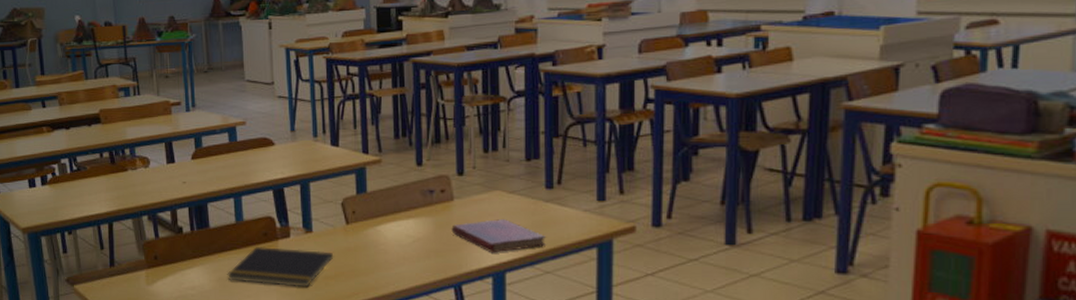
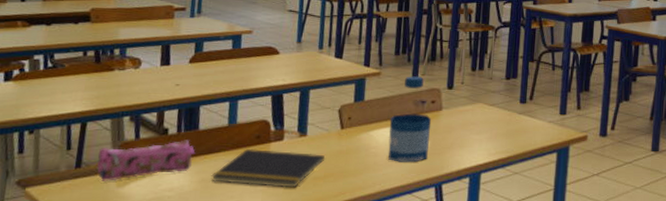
pencil case: none [126,238,210,280] -> present [96,140,196,181]
bottle: none [396,161,443,260] -> present [388,75,432,163]
diary: present [451,219,547,253] -> none [437,127,518,157]

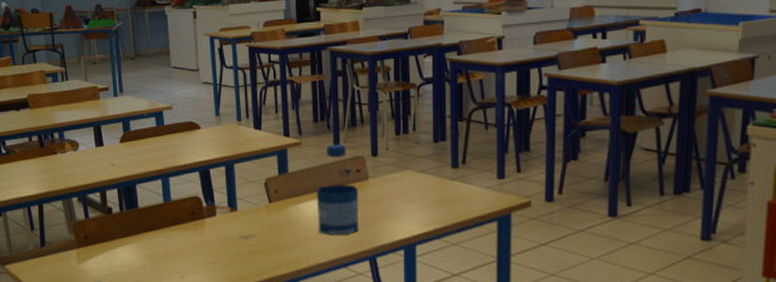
pencil case: present [96,140,196,181] -> none [57,218,139,258]
notepad: present [211,149,326,188] -> none [156,225,258,263]

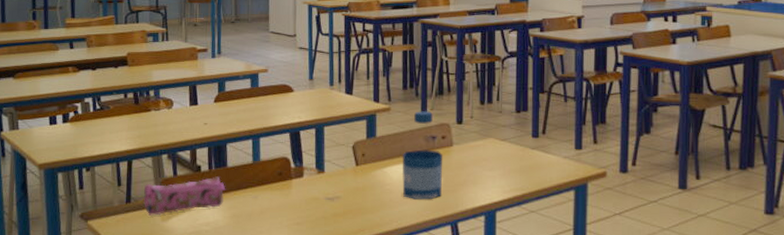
pencil case: none [57,218,139,258] -> present [143,176,226,216]

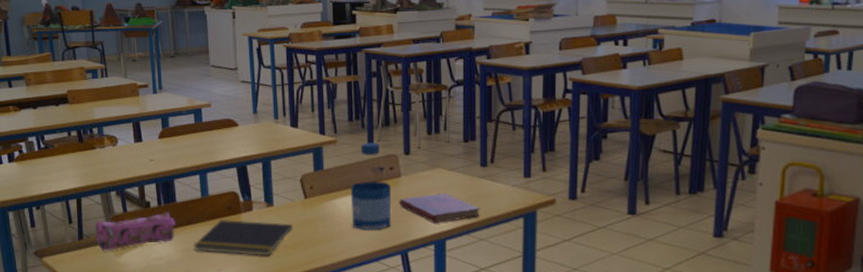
notepad: none [241,186,343,224] -> present [193,220,293,256]
diary: none [450,164,532,194] -> present [399,193,481,223]

